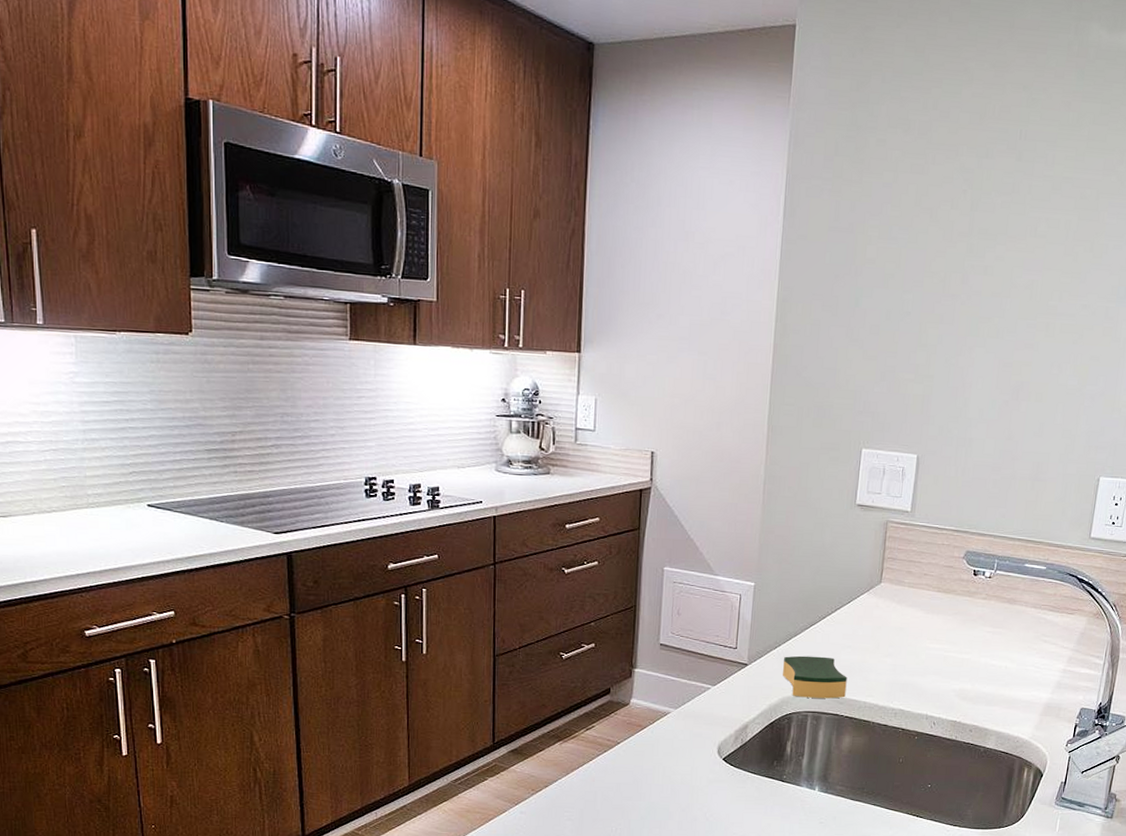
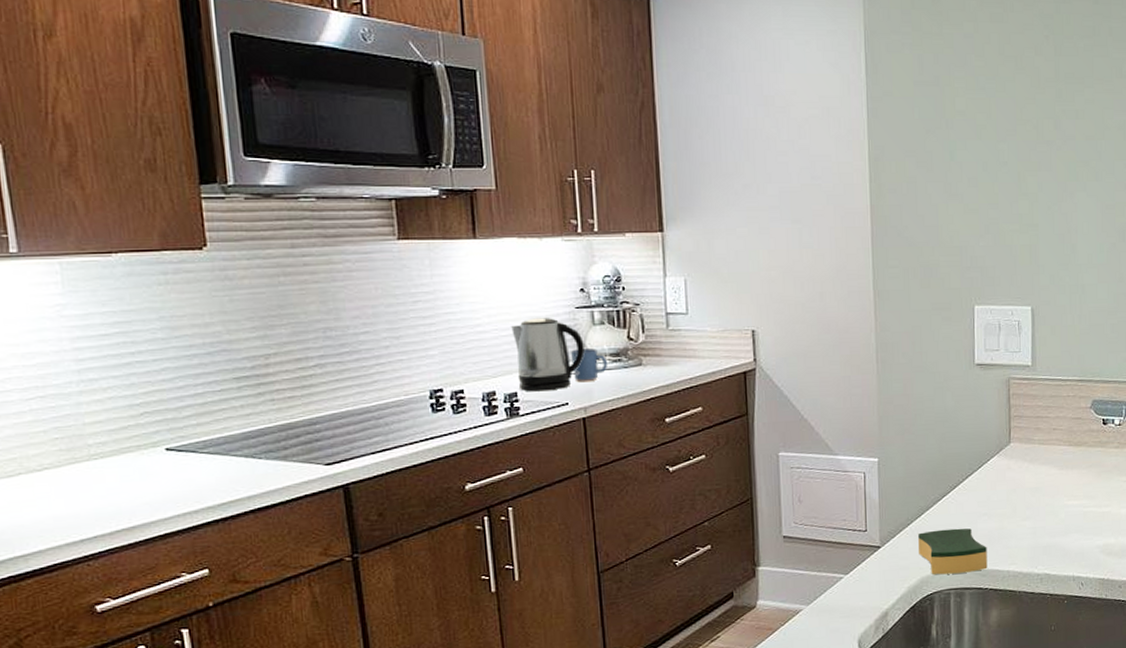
kettle: none [439,421,501,489] -> present [511,317,585,392]
mug: none [489,453,519,484] -> present [571,349,607,383]

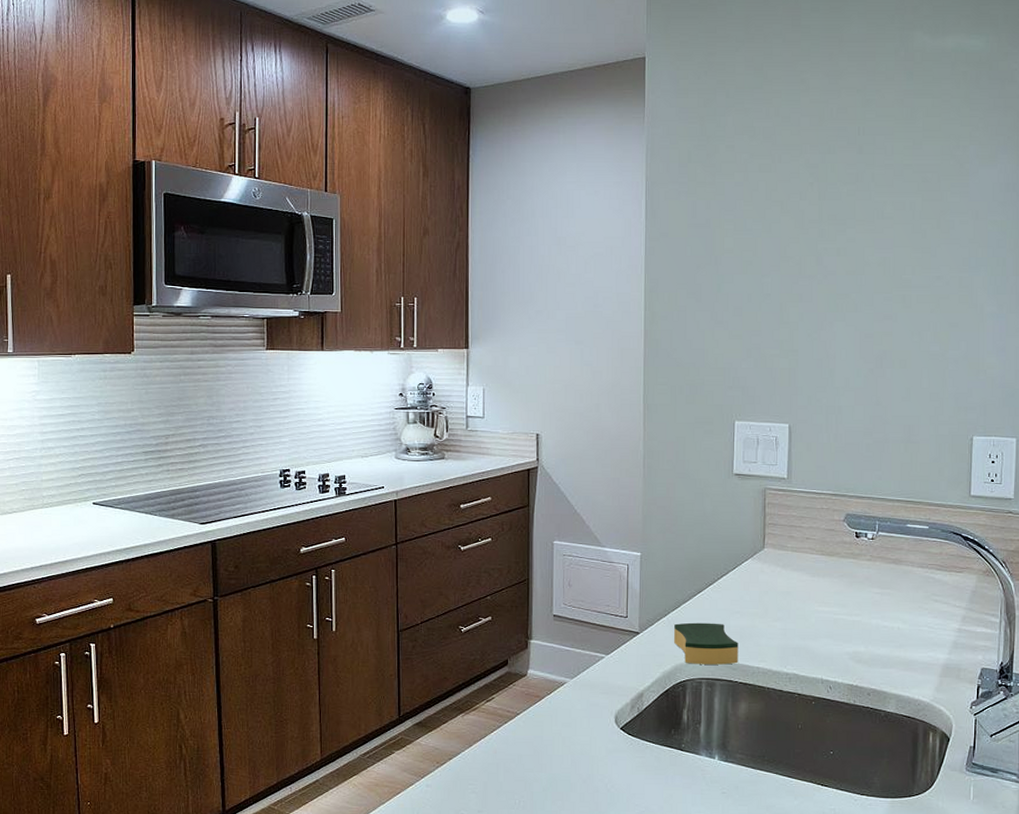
kettle: present [511,317,585,392] -> none [345,415,399,476]
mug: present [571,349,607,383] -> none [389,443,417,470]

